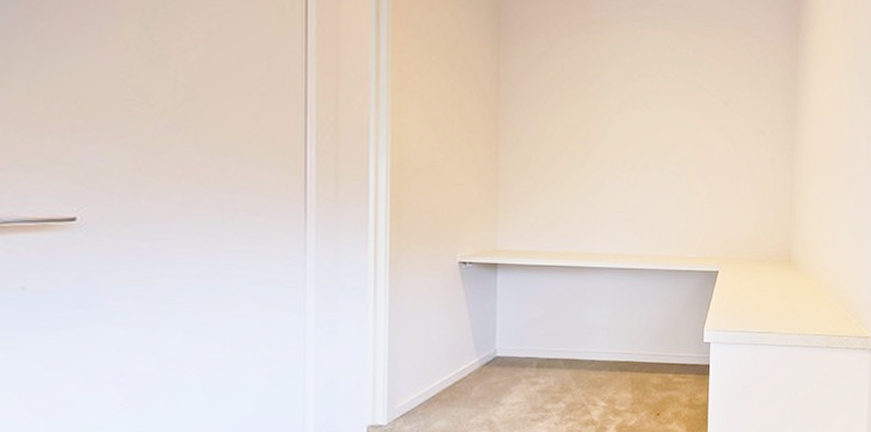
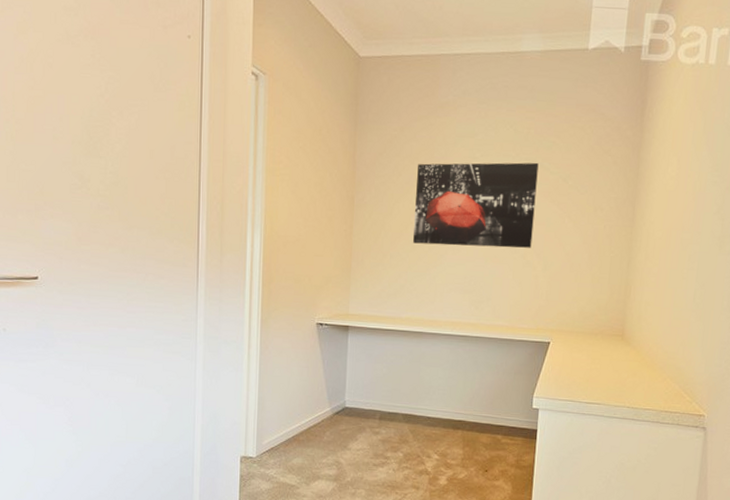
wall art: none [568,82,698,173] -> present [413,162,539,248]

